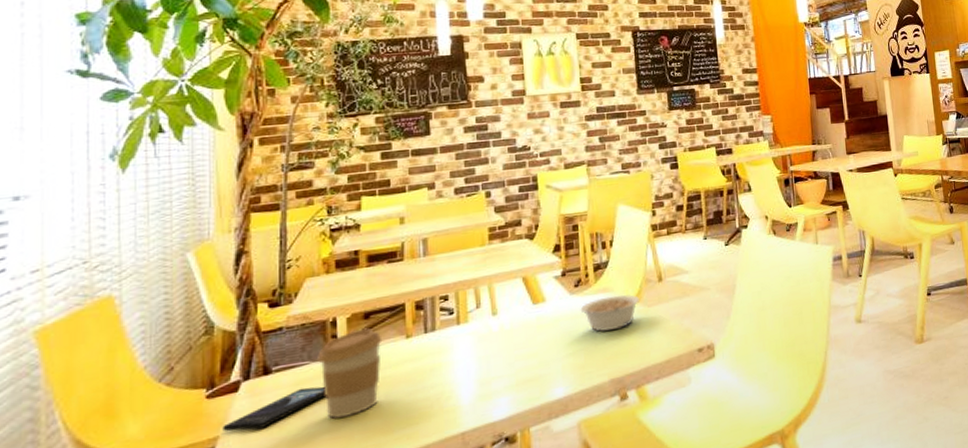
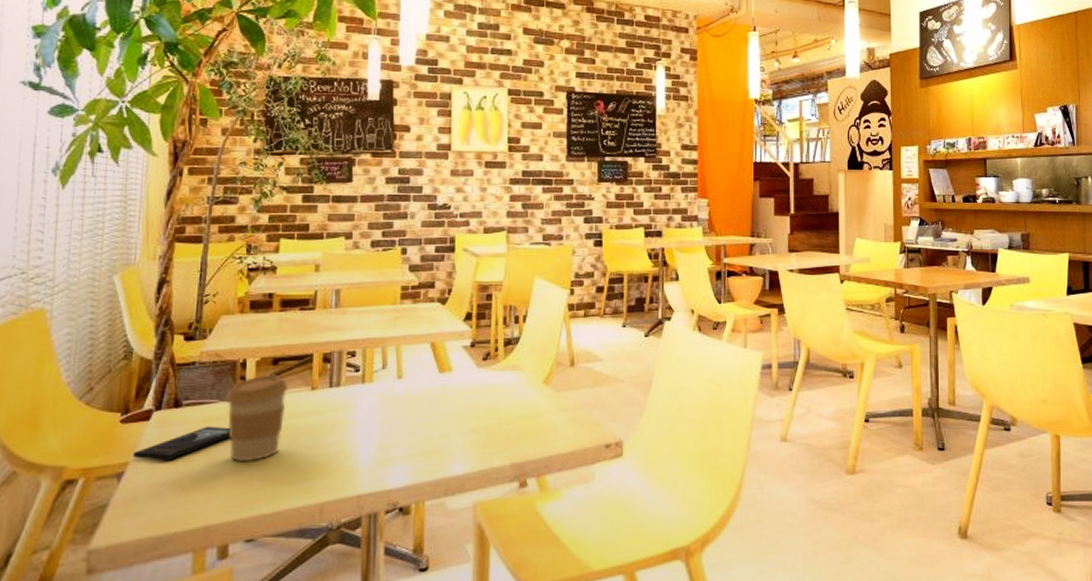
legume: present [580,295,641,332] -> none [486,375,550,411]

